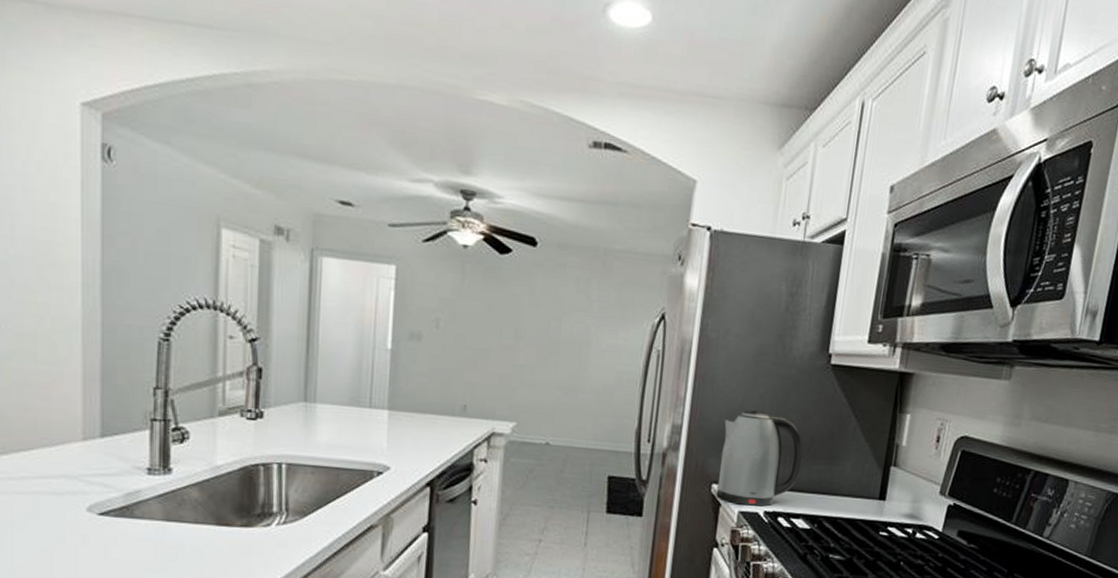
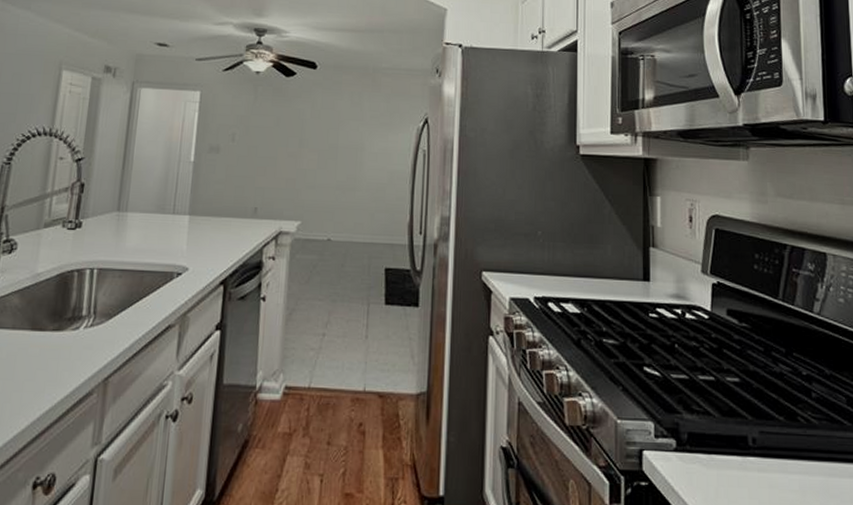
kettle: present [716,410,804,507] -> none [487,199,564,292]

